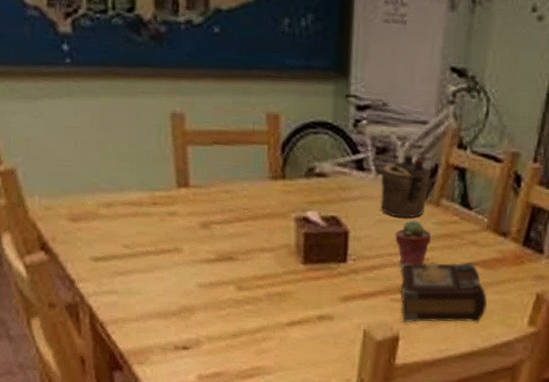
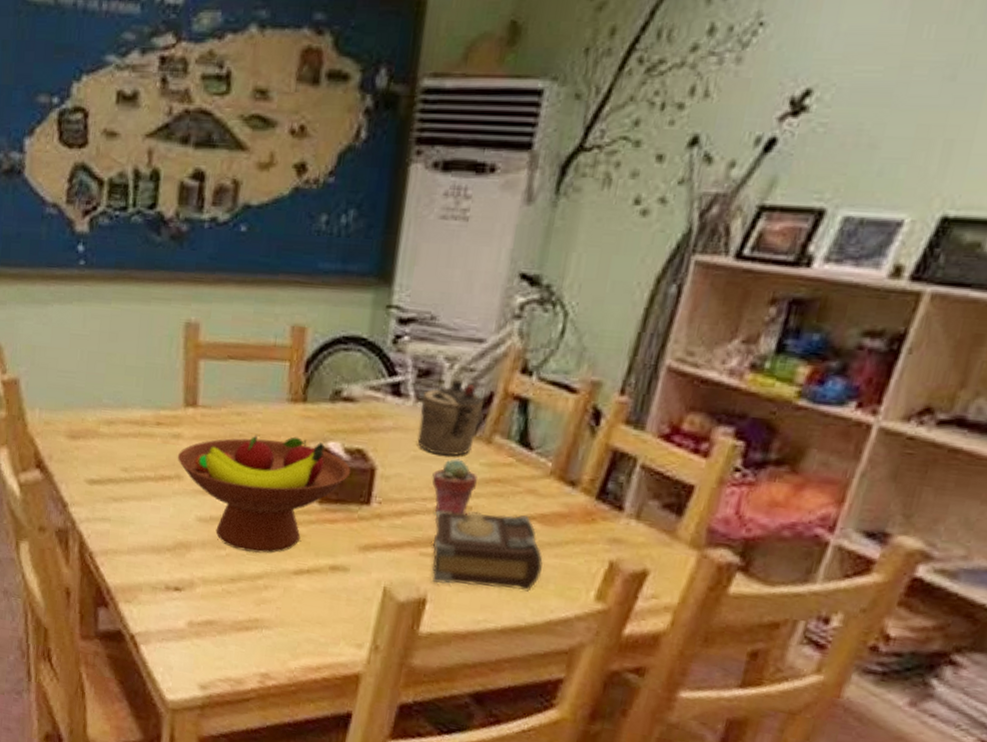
fruit bowl: none [174,209,328,311] -> present [177,435,351,554]

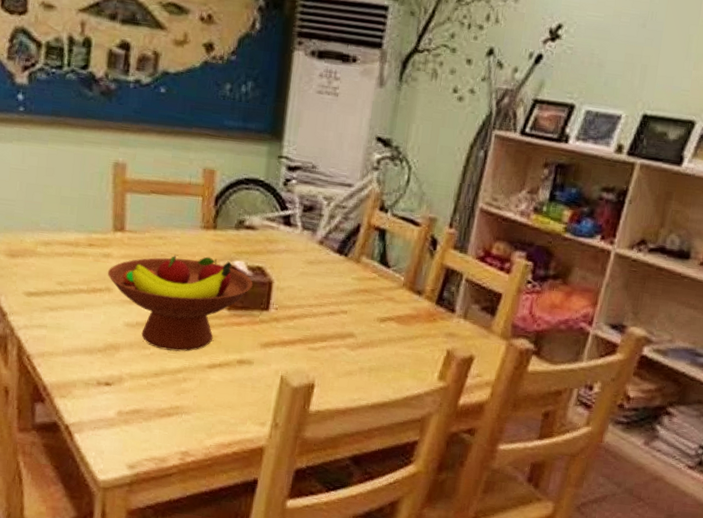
teapot: present [417,379,484,456] -> none [304,214,354,272]
potted succulent: present [431,458,477,515] -> none [316,274,350,317]
book: present [432,510,543,592] -> none [318,314,400,375]

